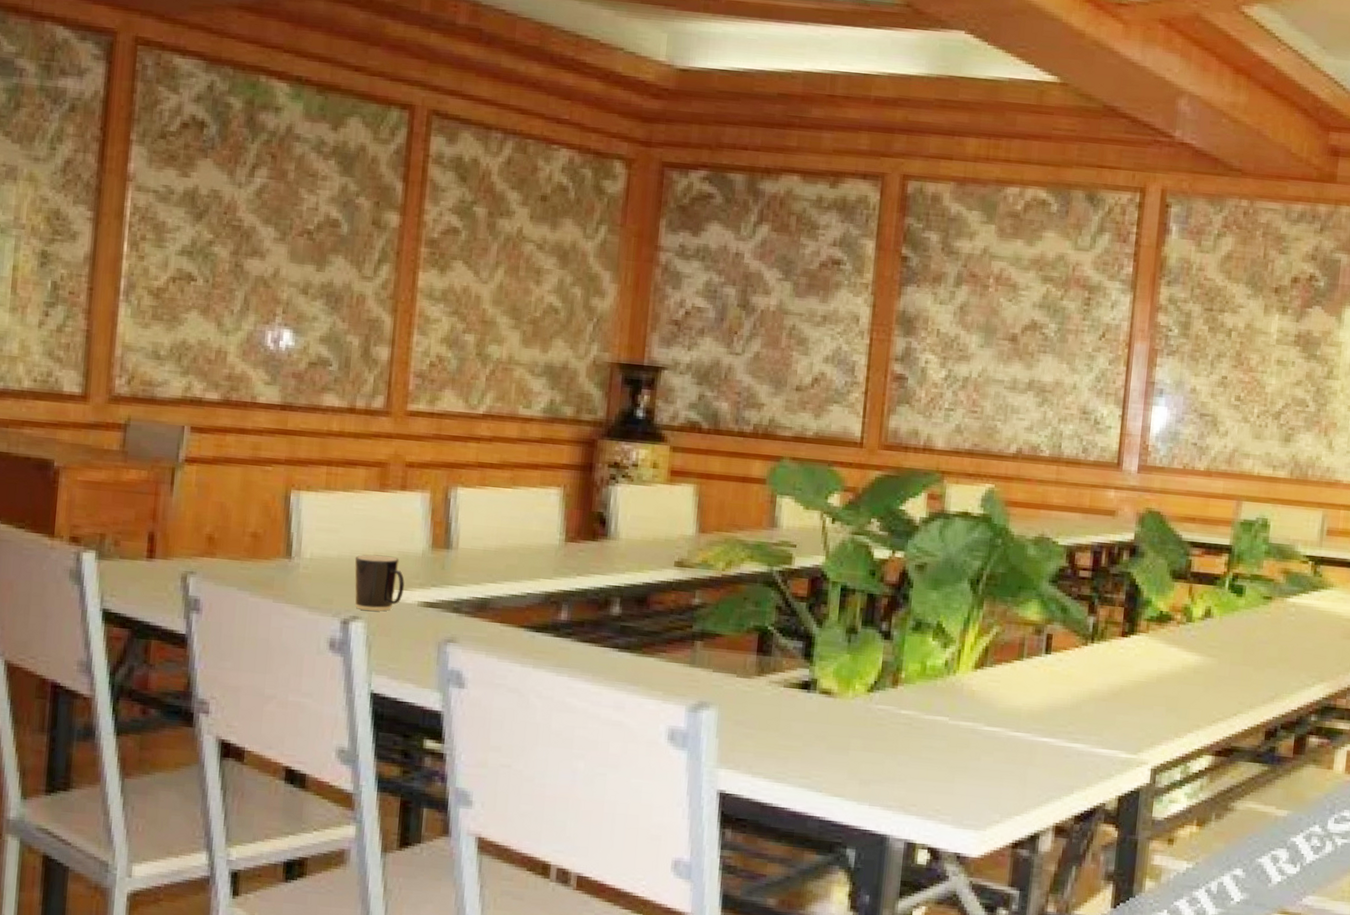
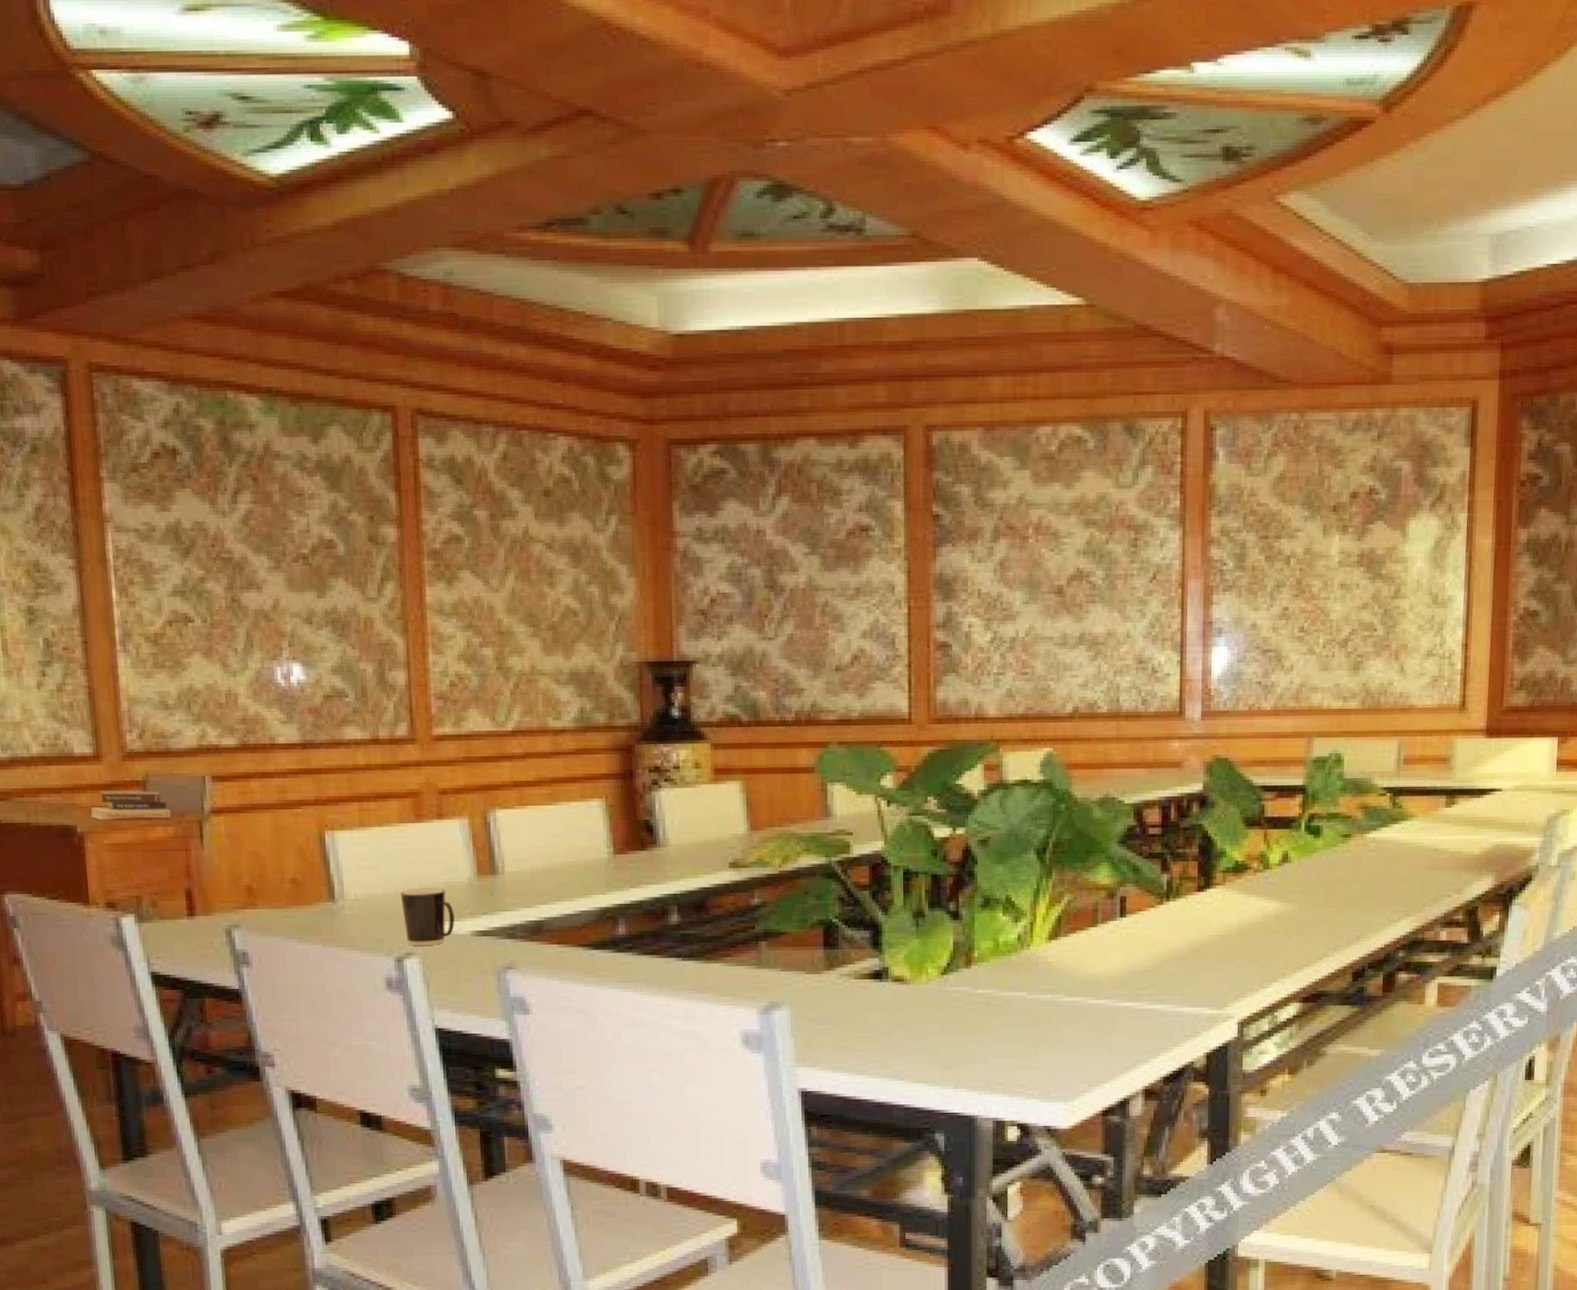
books: none [69,429,146,464] -> present [90,790,171,821]

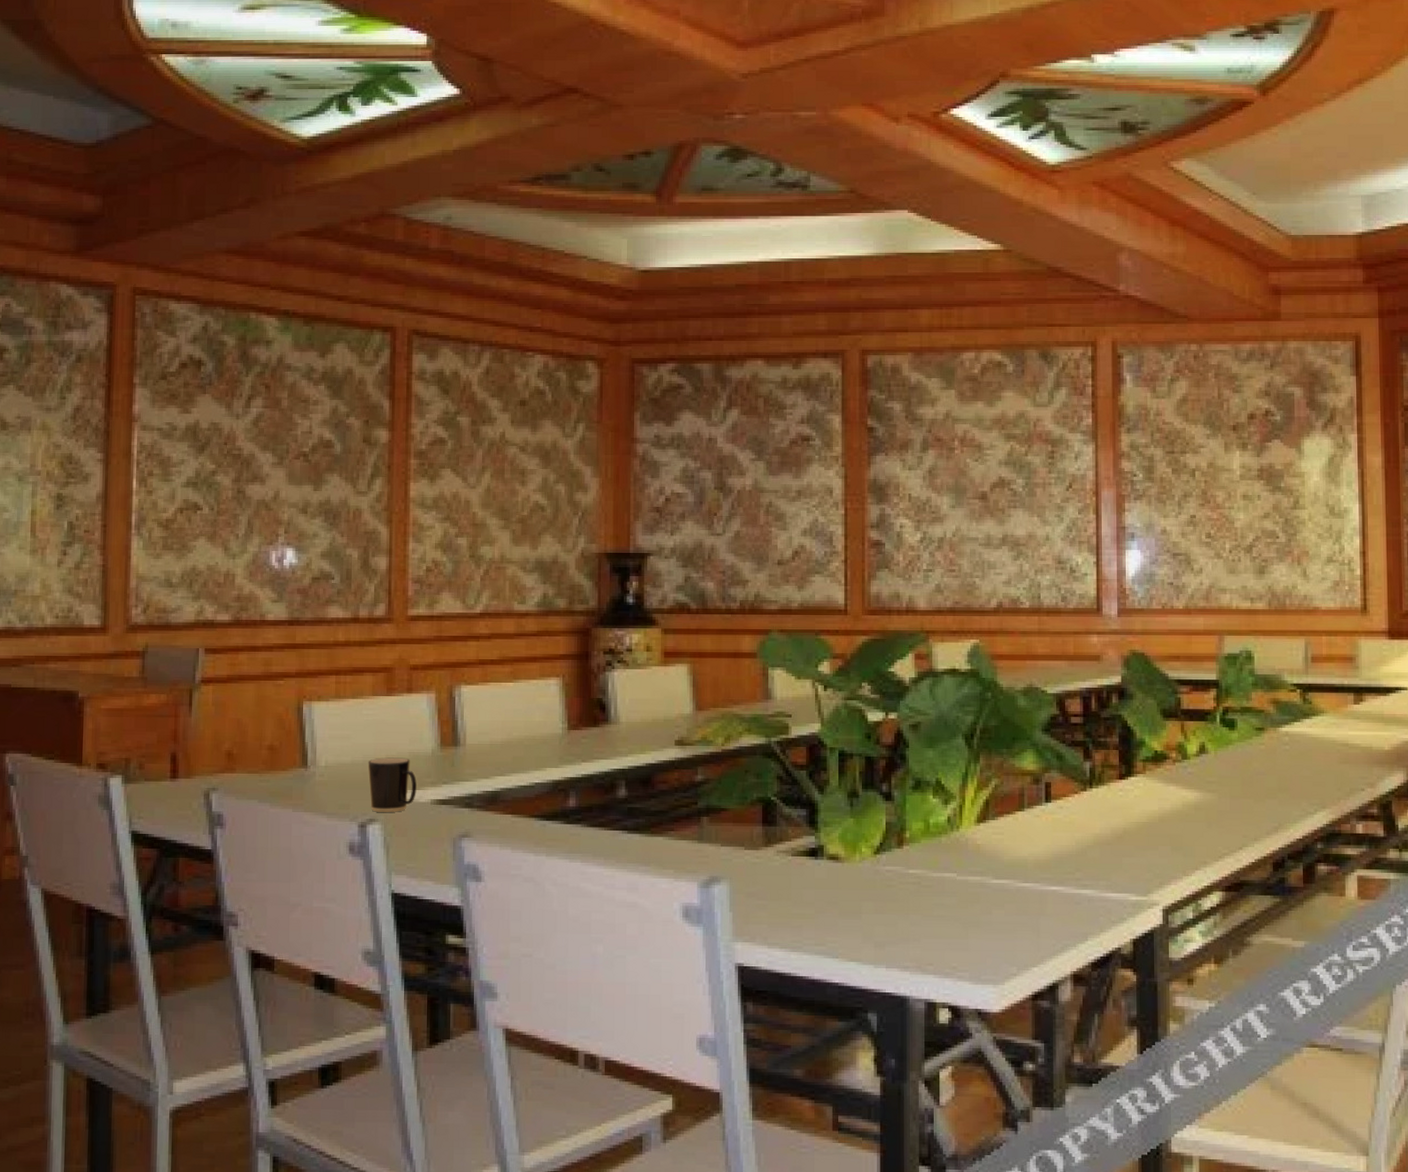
books: present [90,790,171,821] -> none [92,660,165,688]

